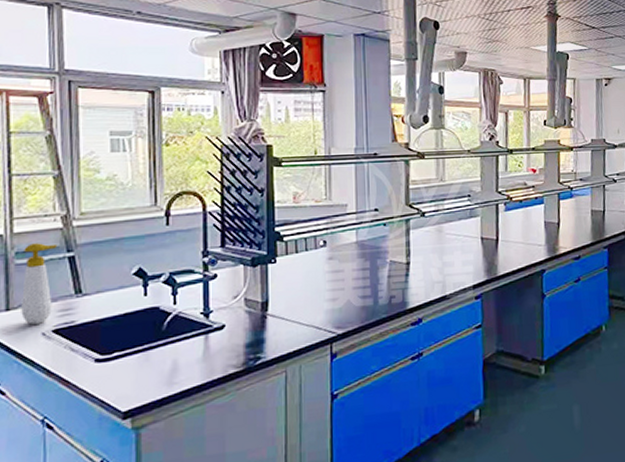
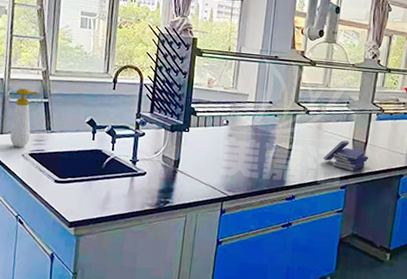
book: none [449,241,503,276] -> present [323,140,369,171]

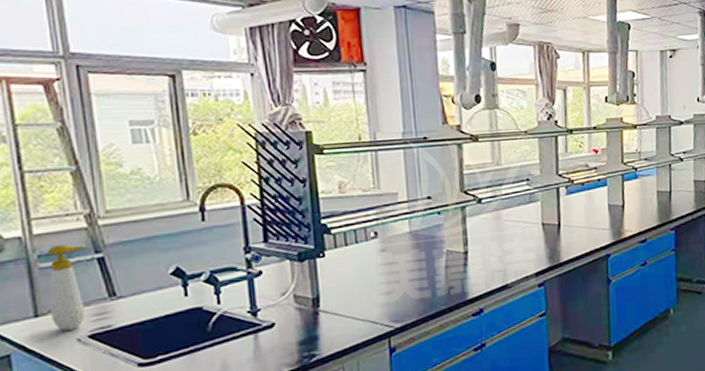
book: present [323,140,369,171] -> none [510,227,566,263]

